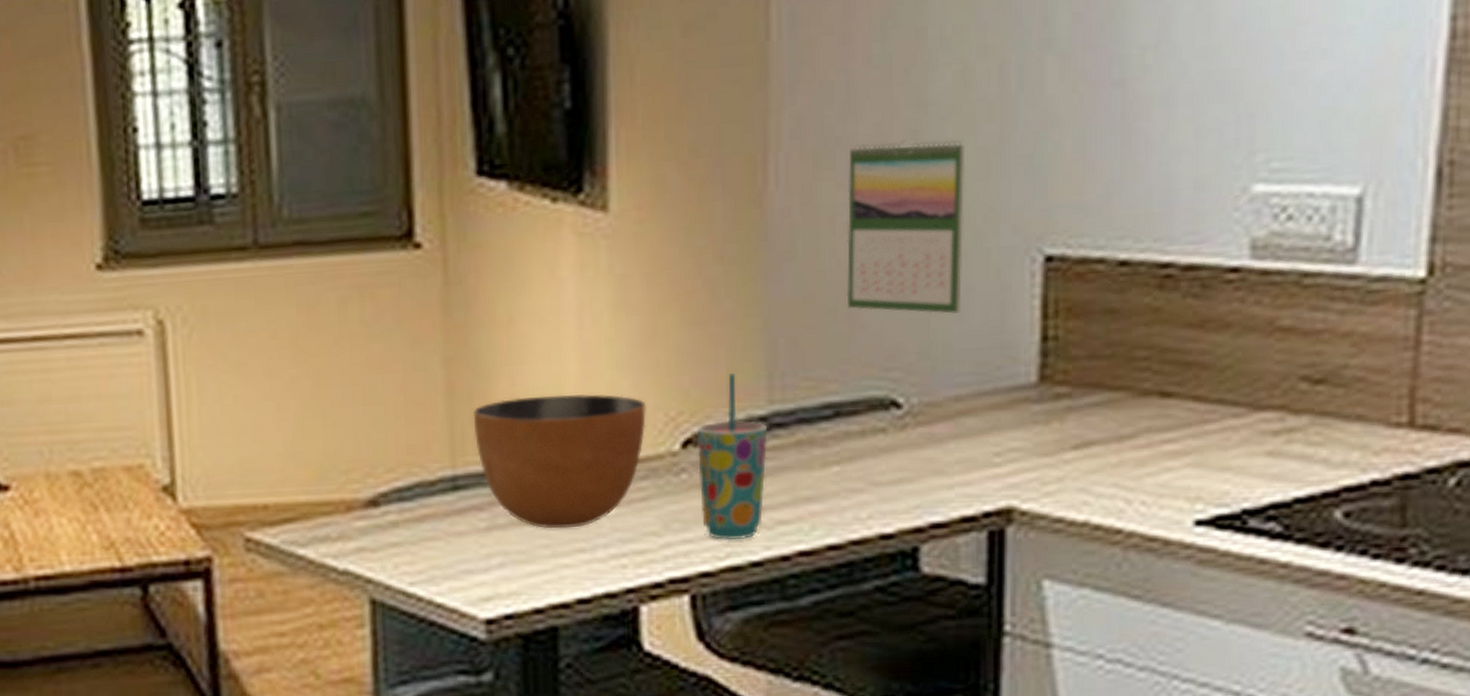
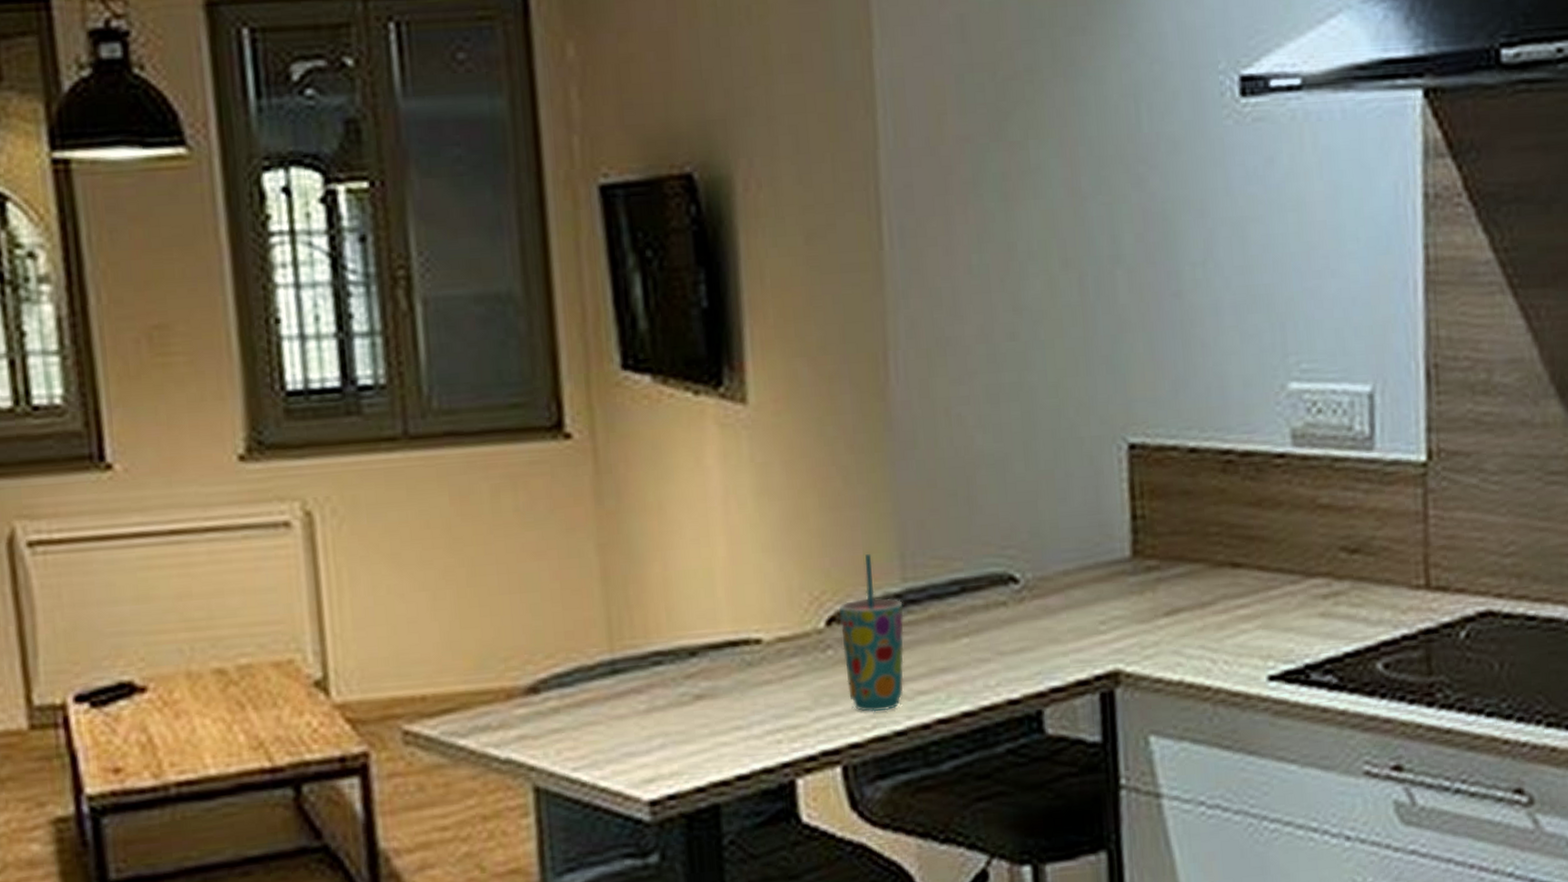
bowl: present [473,393,647,529] -> none [628,576,793,709]
calendar: present [846,138,966,314] -> none [958,340,1063,497]

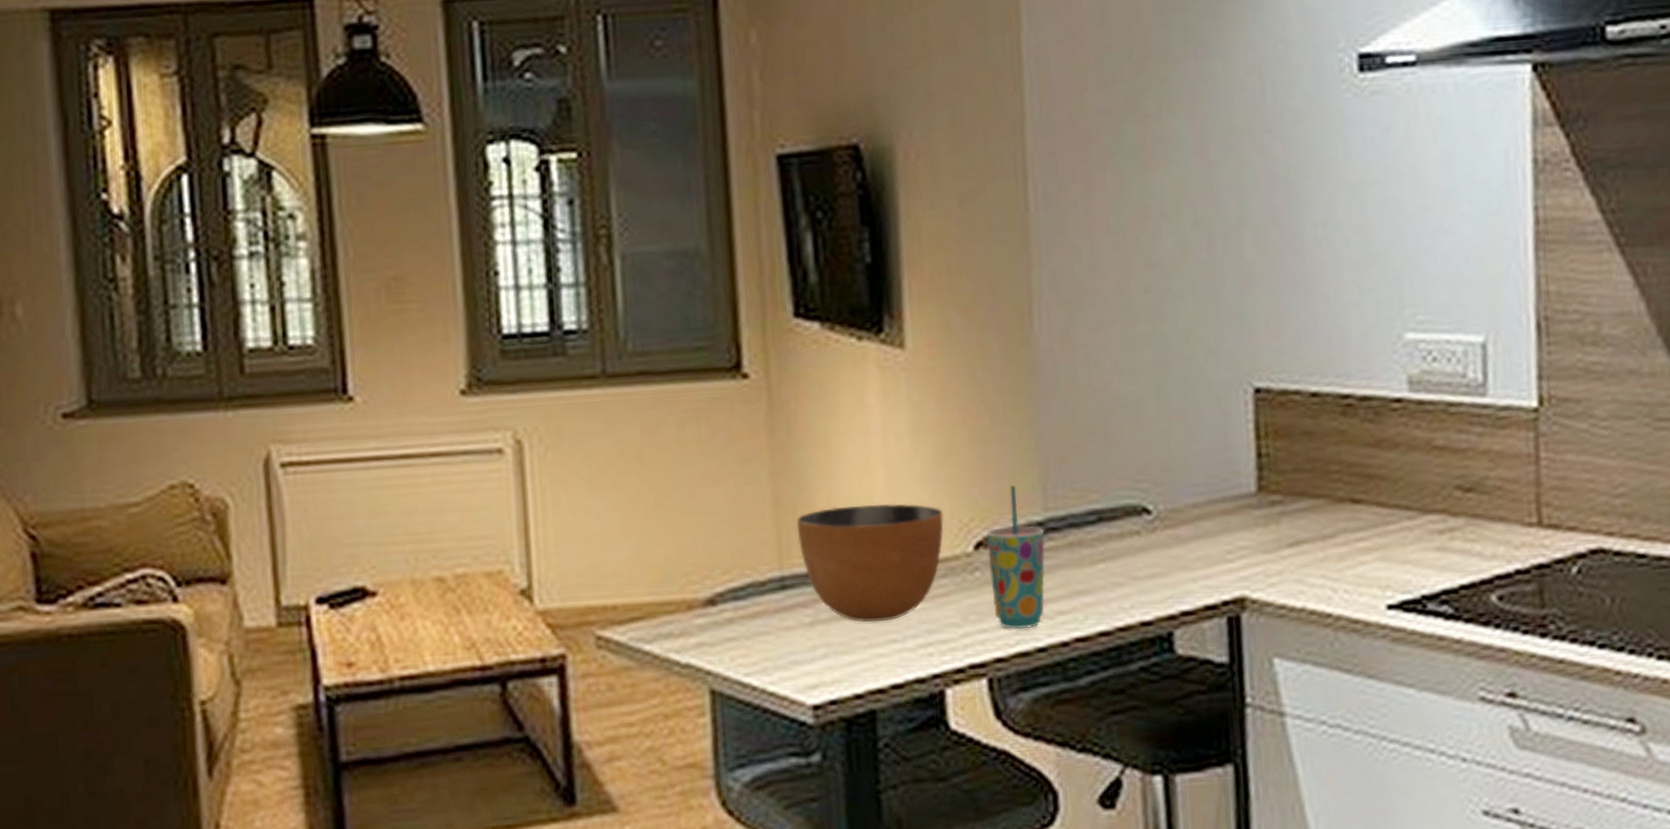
bowl: none [628,576,793,709] -> present [796,503,944,623]

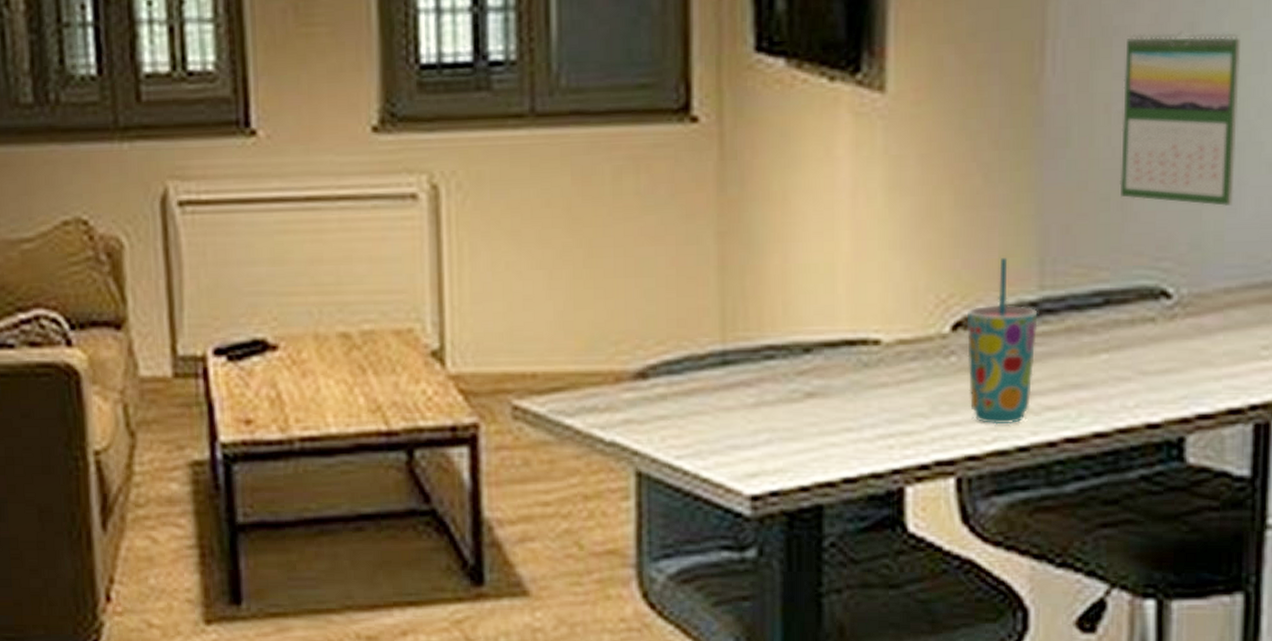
bowl: present [796,503,944,623] -> none [744,272,918,407]
calendar: none [1097,292,1193,436] -> present [1119,30,1241,206]

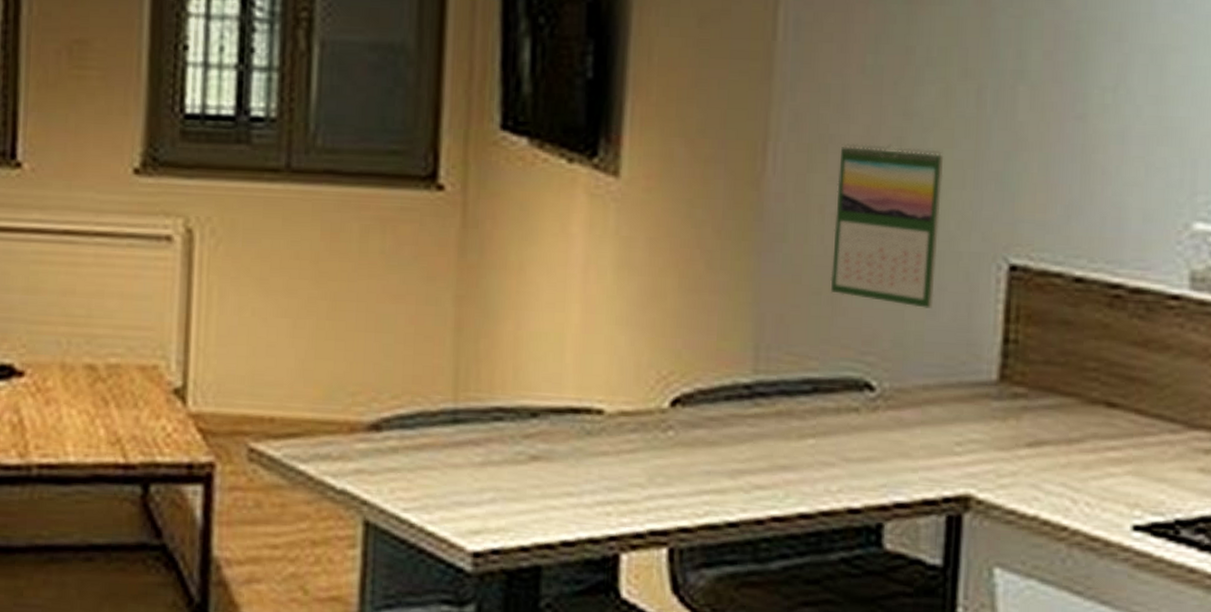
cup: present [966,258,1038,425] -> none [684,341,751,500]

